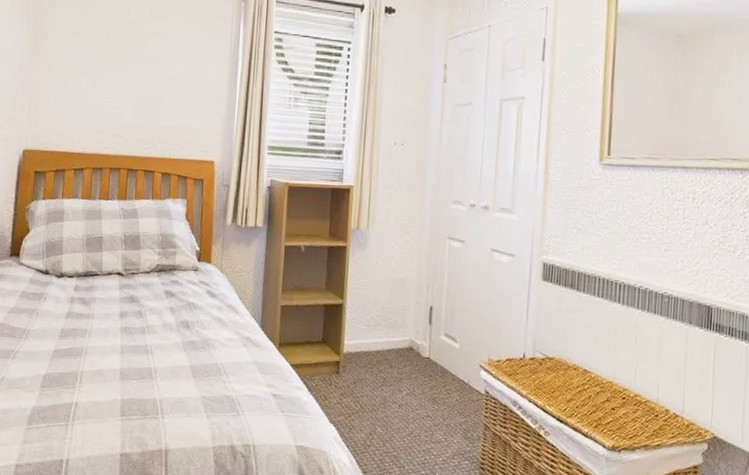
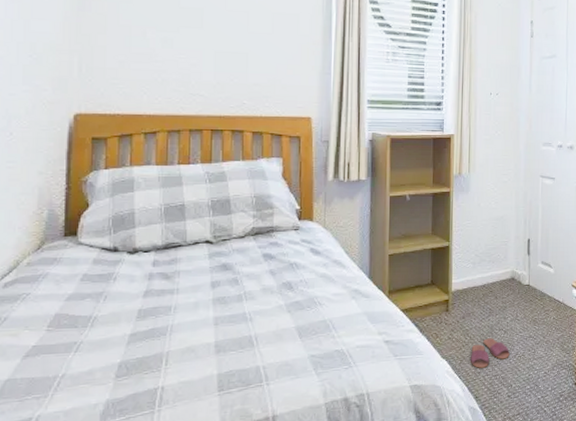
slippers: none [360,409,404,442] -> present [471,338,510,368]

